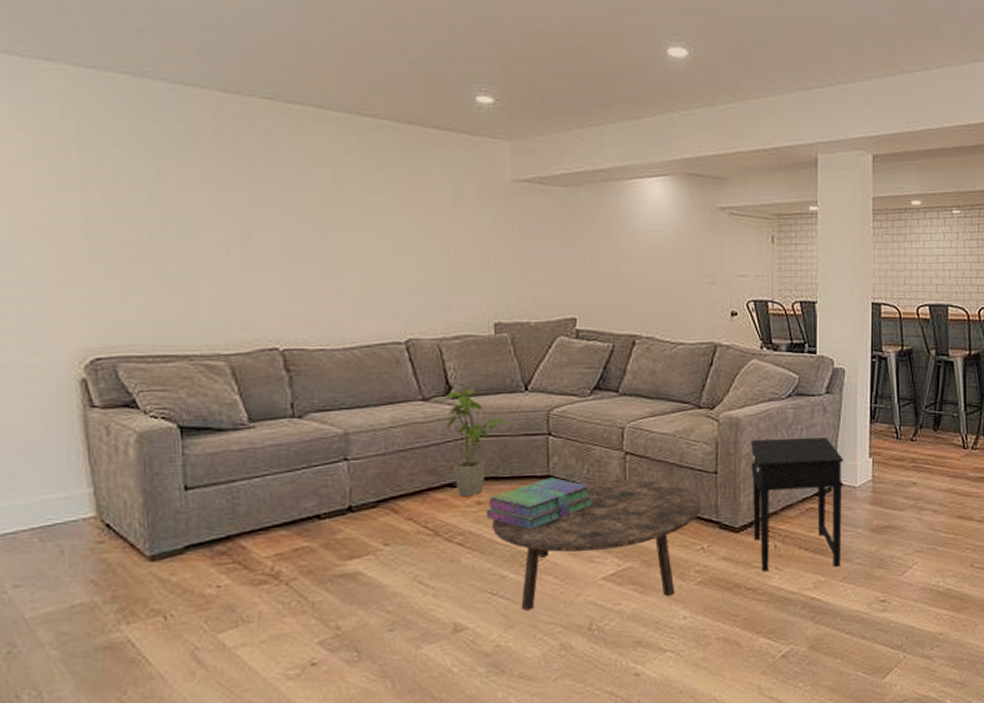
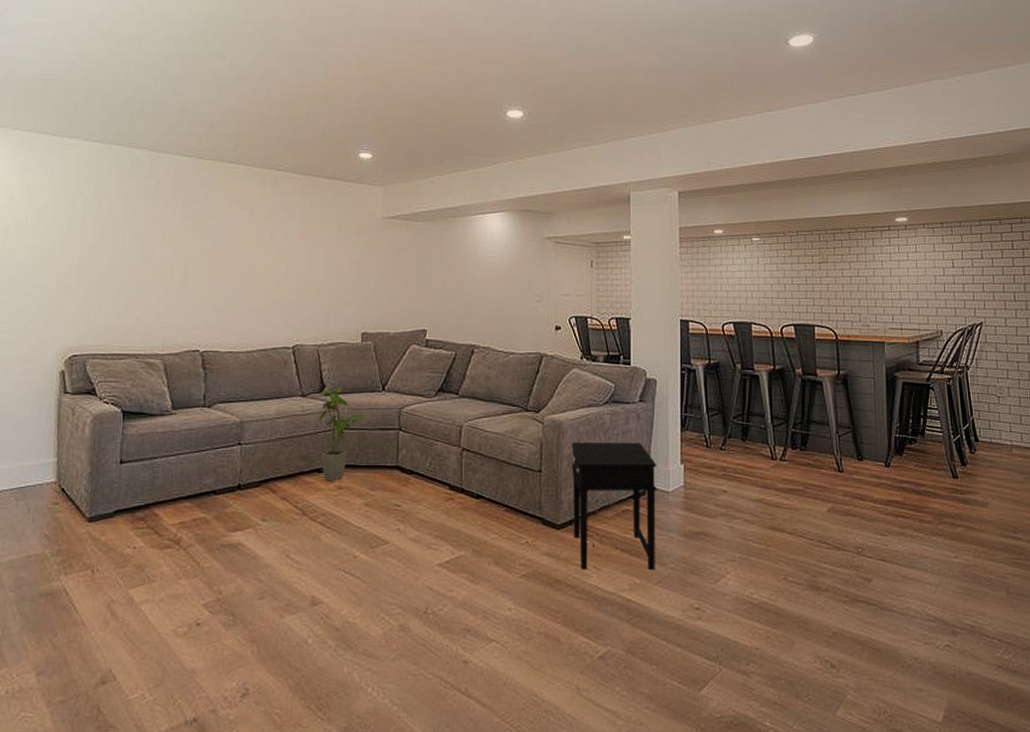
stack of books: present [486,477,593,530] -> none [345,468,434,515]
coffee table: present [491,479,700,611] -> none [348,472,526,590]

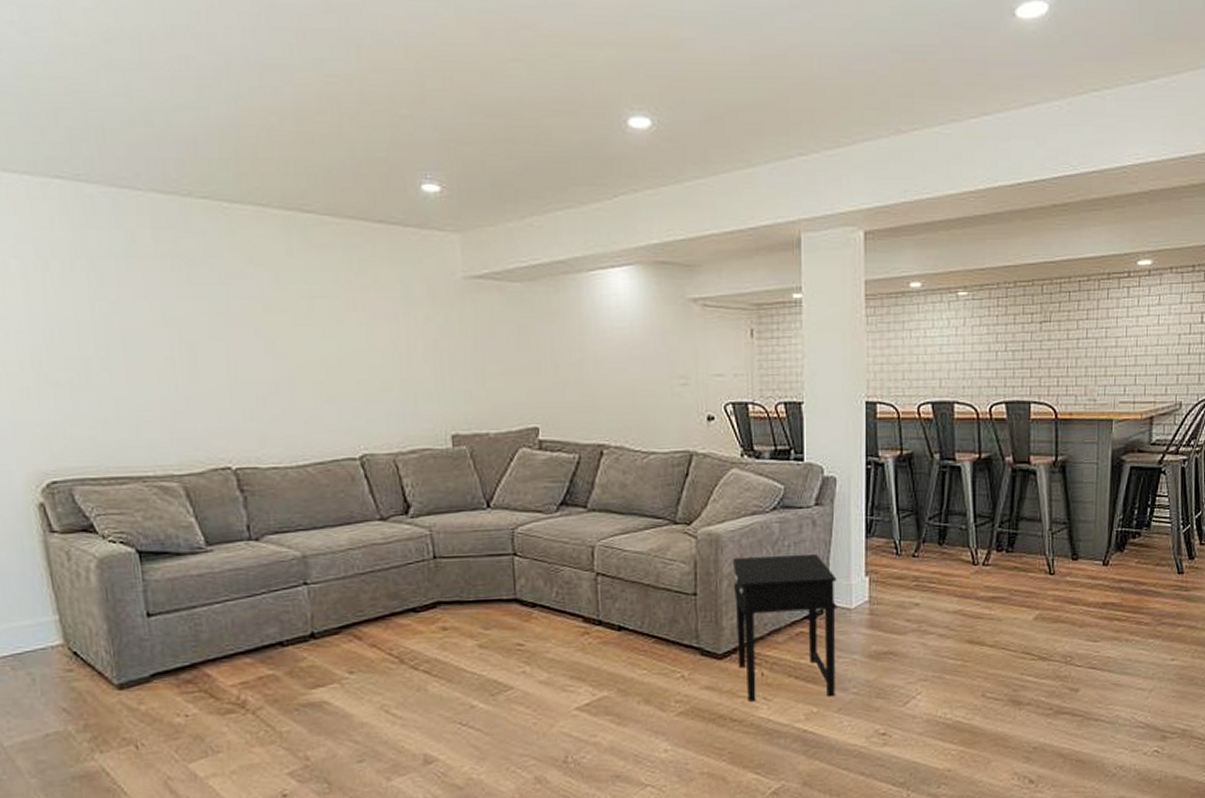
house plant: present [318,387,368,482] -> none [404,506,472,623]

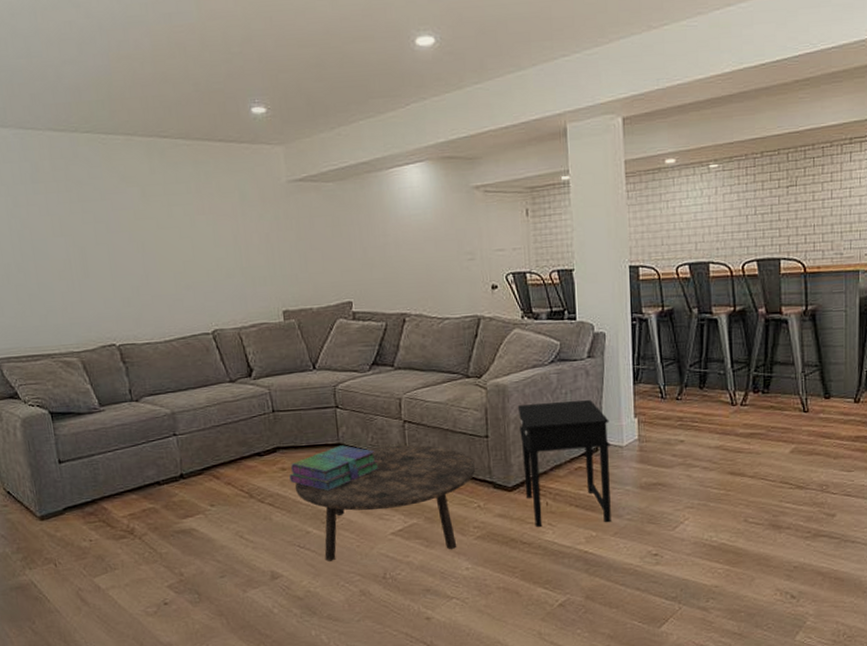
stack of books: none [452,601,564,657] -> present [289,445,379,491]
coffee table: none [458,602,679,742] -> present [294,444,475,562]

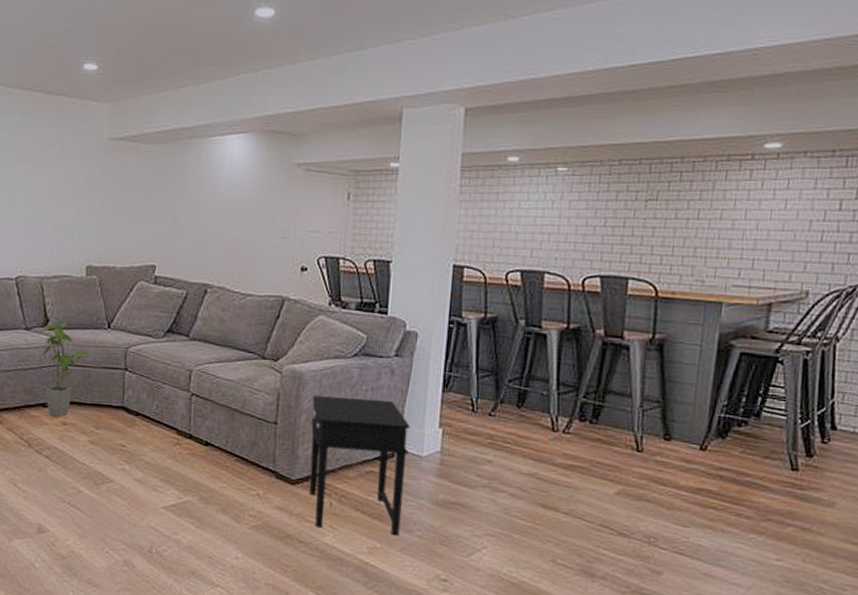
house plant: none [248,370,302,464] -> present [42,322,93,417]
stack of books: present [289,445,379,491] -> none [70,408,160,454]
coffee table: present [294,444,475,562] -> none [73,416,259,536]

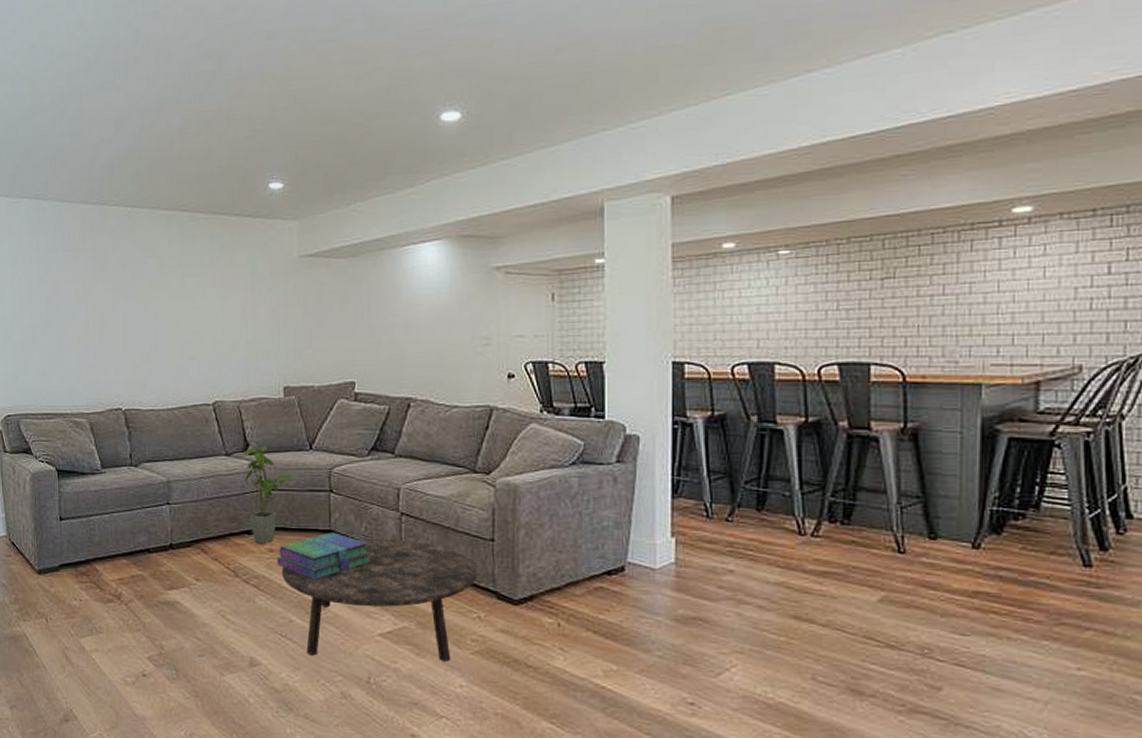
stack of books: none [70,408,160,454] -> present [277,532,371,580]
coffee table: none [73,416,259,536] -> present [281,538,477,663]
side table: present [309,396,411,536] -> none [530,509,640,657]

